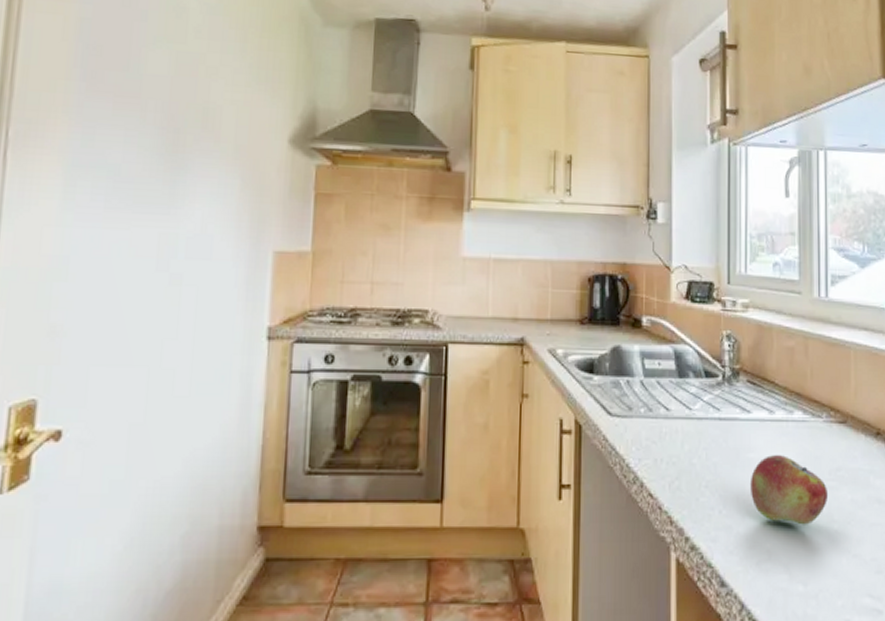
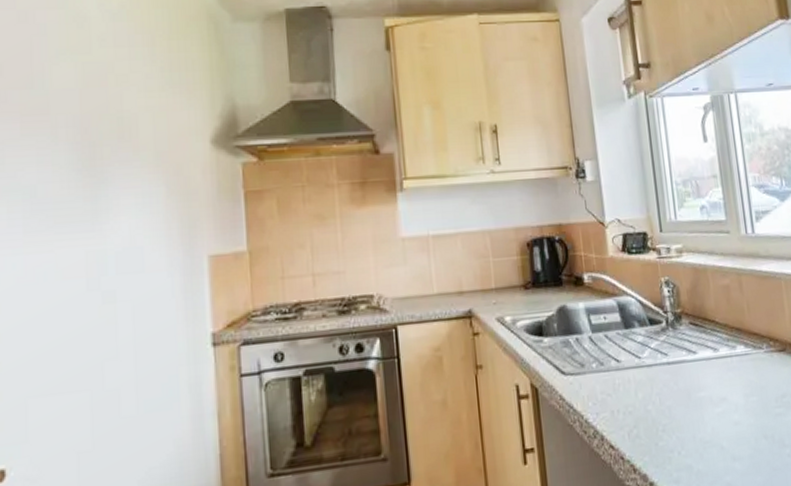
fruit: present [749,454,829,525] -> none [703,389,778,455]

